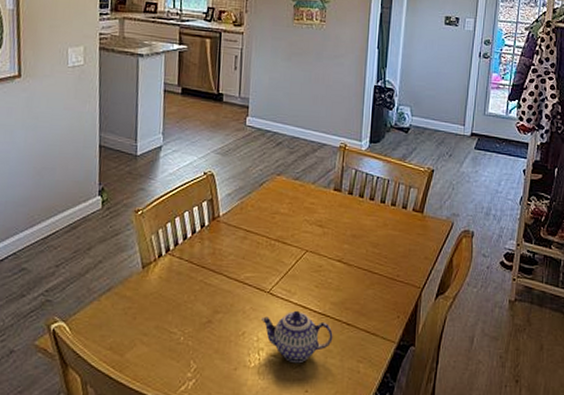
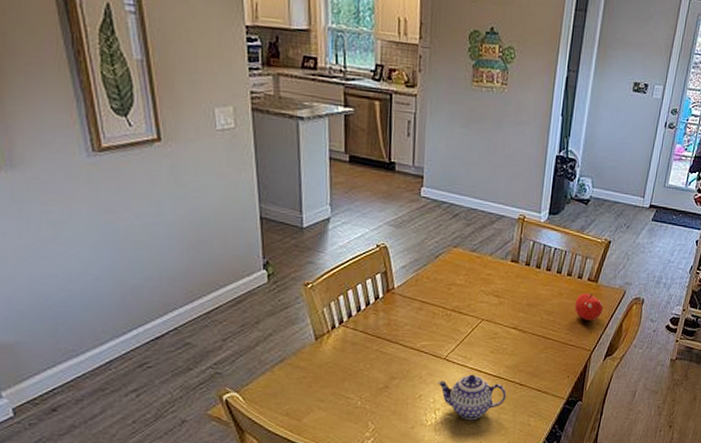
fruit: none [401,224,431,255] -> present [575,293,604,321]

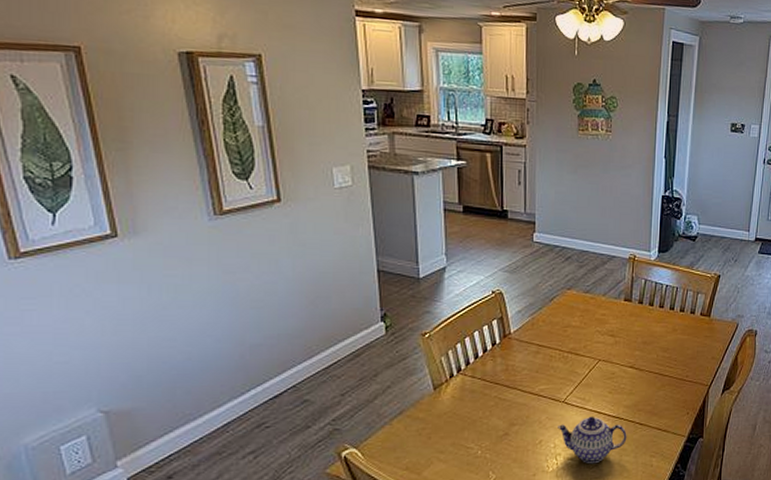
fruit: present [575,293,604,321] -> none [690,328,718,355]

